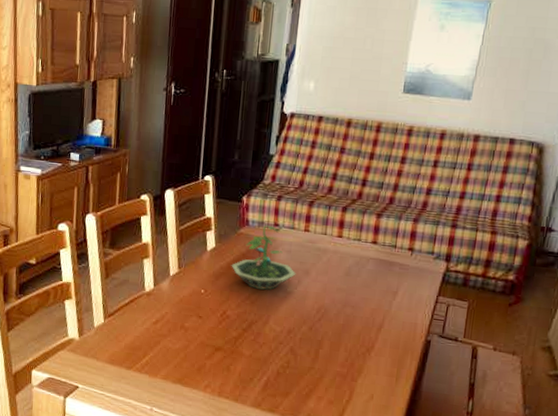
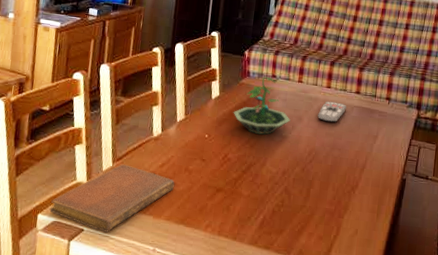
notebook: none [43,320,171,390] -> present [49,164,175,233]
remote control: none [327,252,361,277] -> present [318,101,347,123]

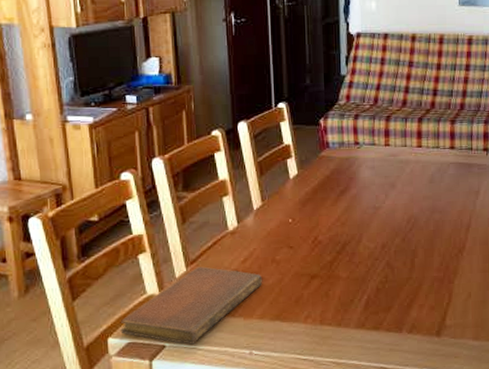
terrarium: present [233,76,291,135] -> none [316,144,383,209]
remote control: present [318,101,347,123] -> none [412,161,442,185]

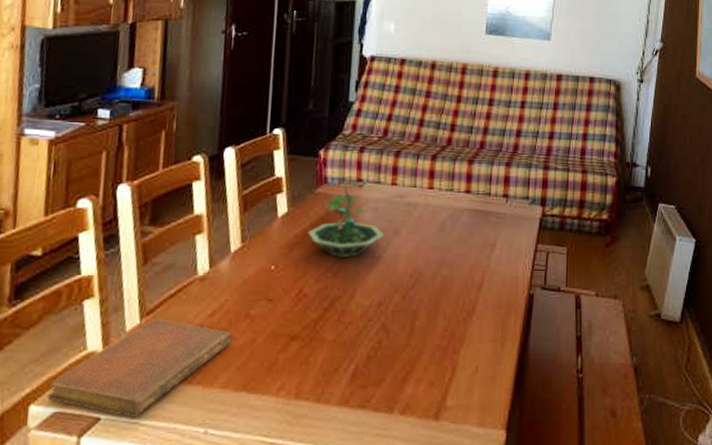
terrarium: none [316,144,383,209] -> present [307,181,385,257]

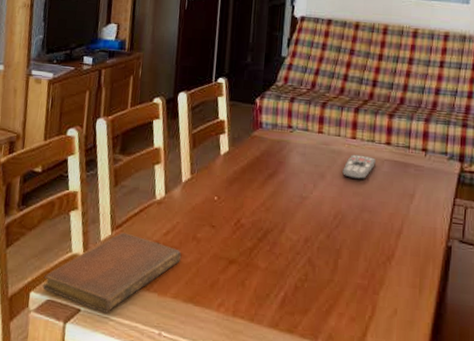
terrarium: present [307,181,385,257] -> none [245,127,311,196]
remote control: none [419,206,455,233] -> present [342,154,376,180]

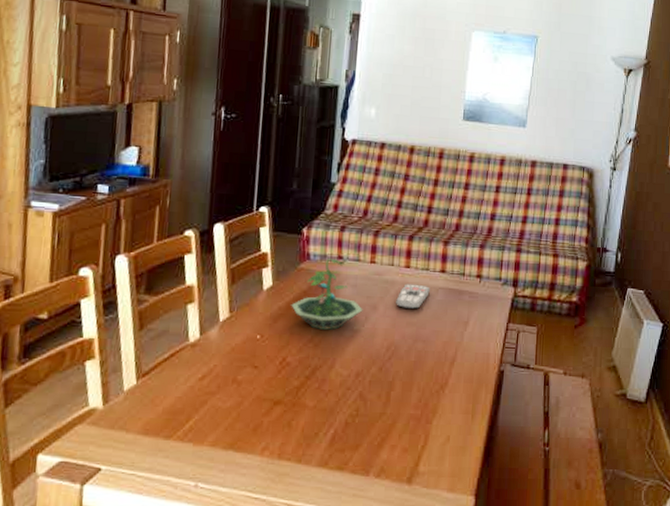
notebook: present [42,232,182,313] -> none [53,380,220,469]
terrarium: none [245,127,311,196] -> present [291,258,363,330]

